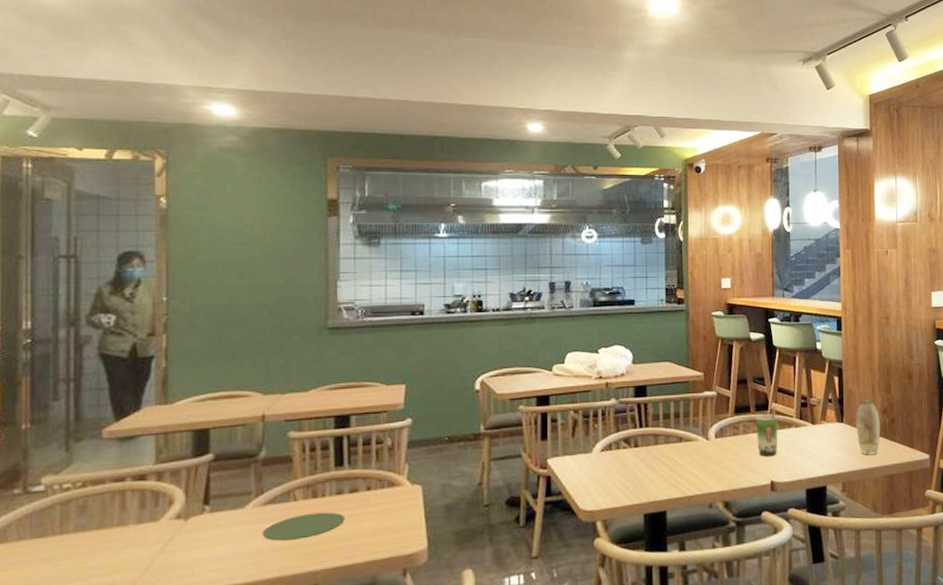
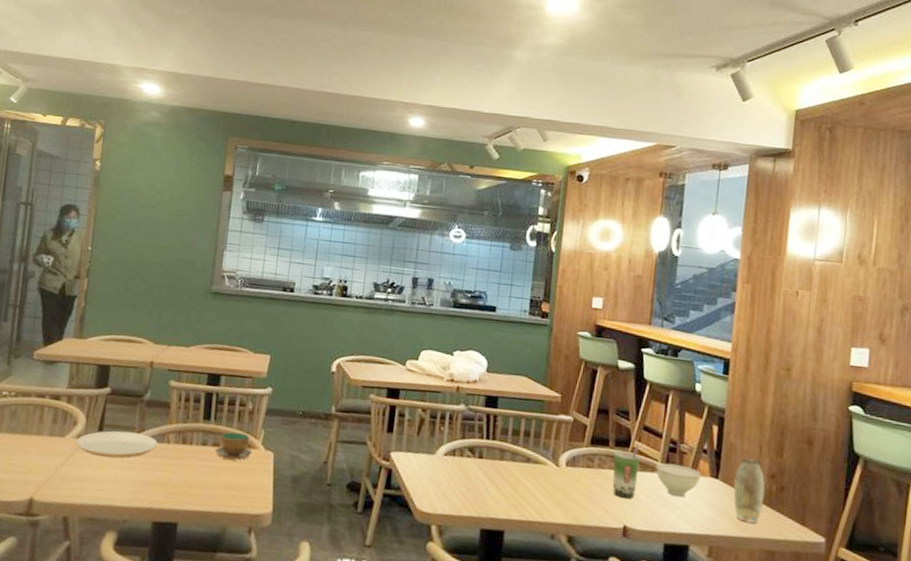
plate: none [174,497,282,534] -> present [75,430,158,458]
plate: present [262,511,346,541] -> none [139,456,207,479]
cup: none [353,472,397,503] -> present [215,431,253,460]
bowl: none [792,417,829,446] -> present [656,463,701,497]

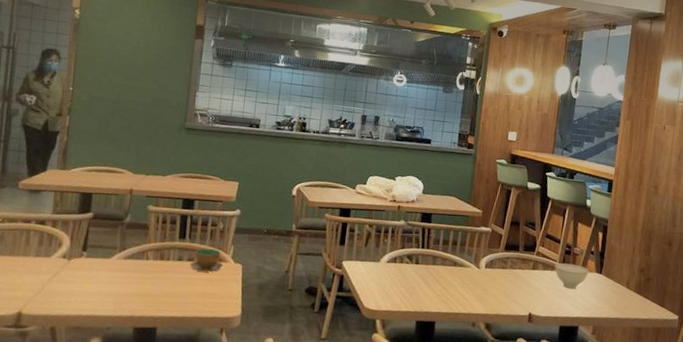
plate: present [75,430,158,458] -> none [61,250,138,274]
beverage cup: present [612,445,642,499] -> none [521,249,544,292]
vase: present [733,457,766,524] -> none [612,256,636,307]

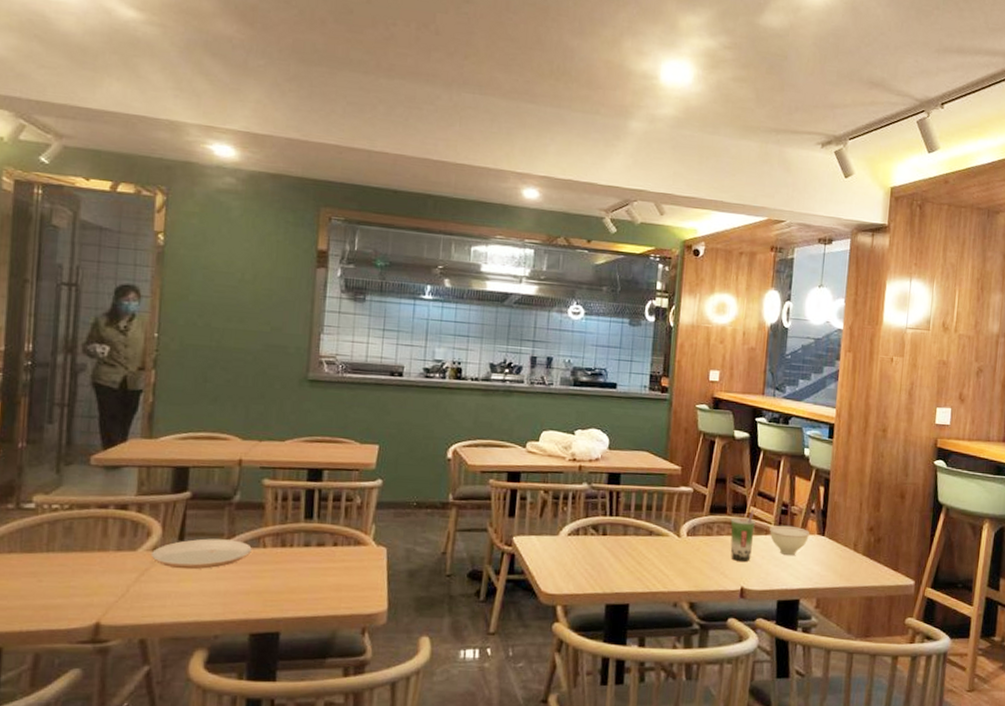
plate: none [61,250,138,274] -> present [150,538,252,569]
cup: present [190,248,223,272] -> none [320,529,363,559]
beverage cup: none [521,249,544,292] -> present [730,510,757,562]

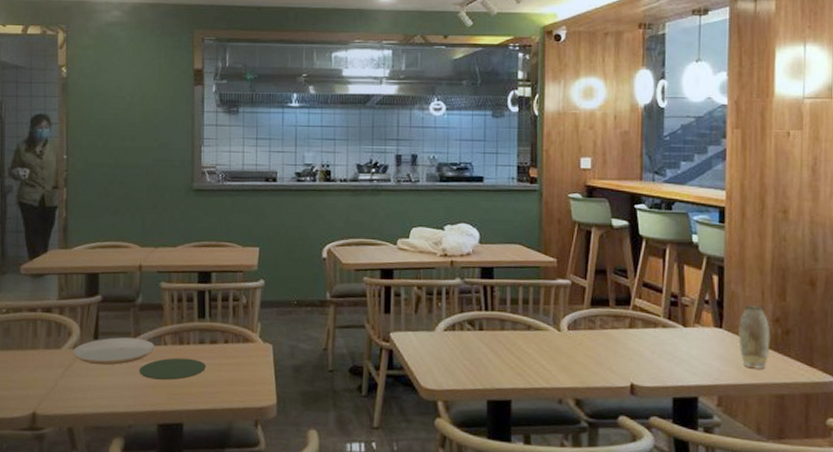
plate: none [231,561,311,586] -> present [139,358,207,380]
beverage cup: present [730,510,757,562] -> none [614,302,643,356]
bowl: present [769,525,809,556] -> none [659,317,704,350]
vase: none [838,514,865,574] -> present [738,304,771,369]

